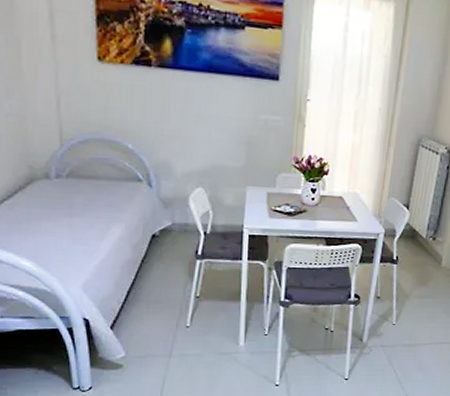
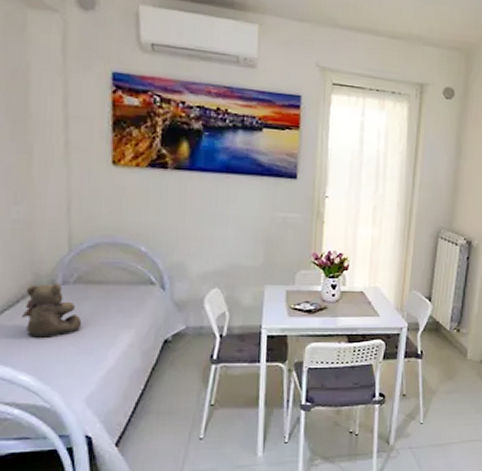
teddy bear: none [21,175,76,228] -> present [22,282,82,338]

